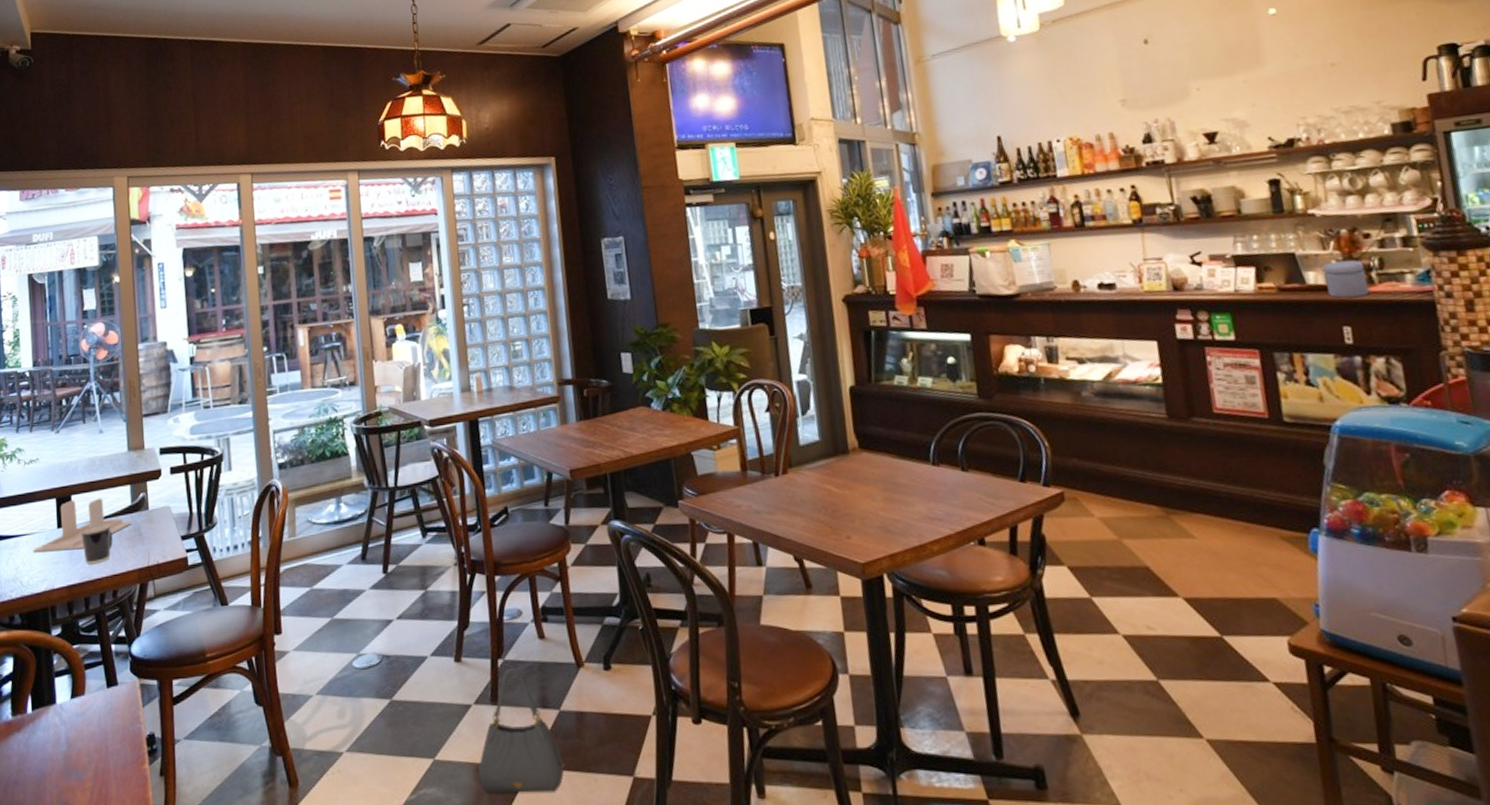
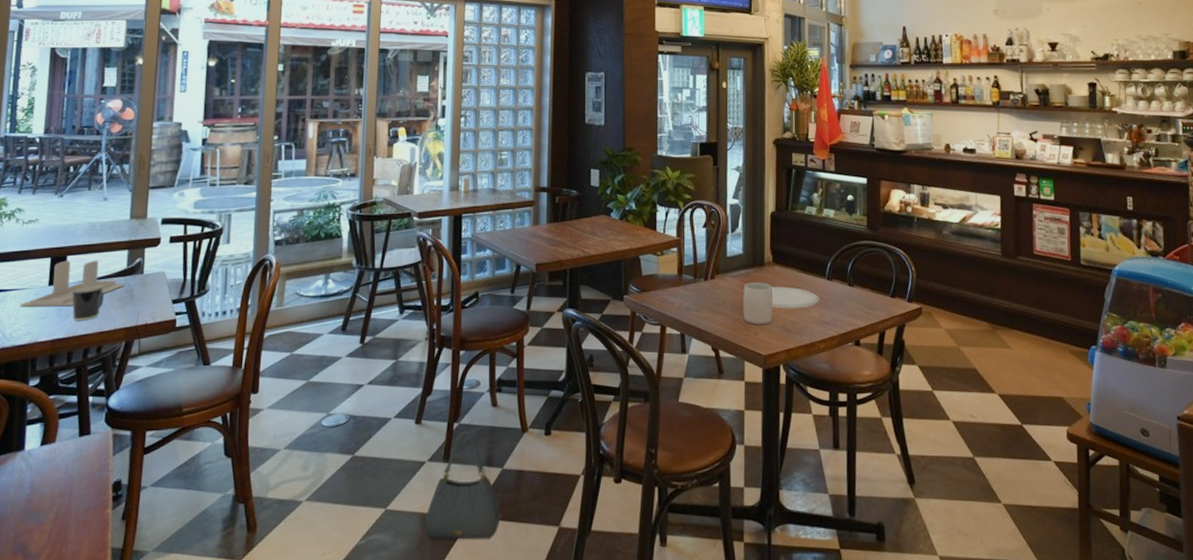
mug: none [825,473,868,527] -> present [742,282,774,325]
plate: none [860,477,925,506] -> present [771,286,819,309]
jar: present [1323,259,1370,299] -> none [1118,147,1147,176]

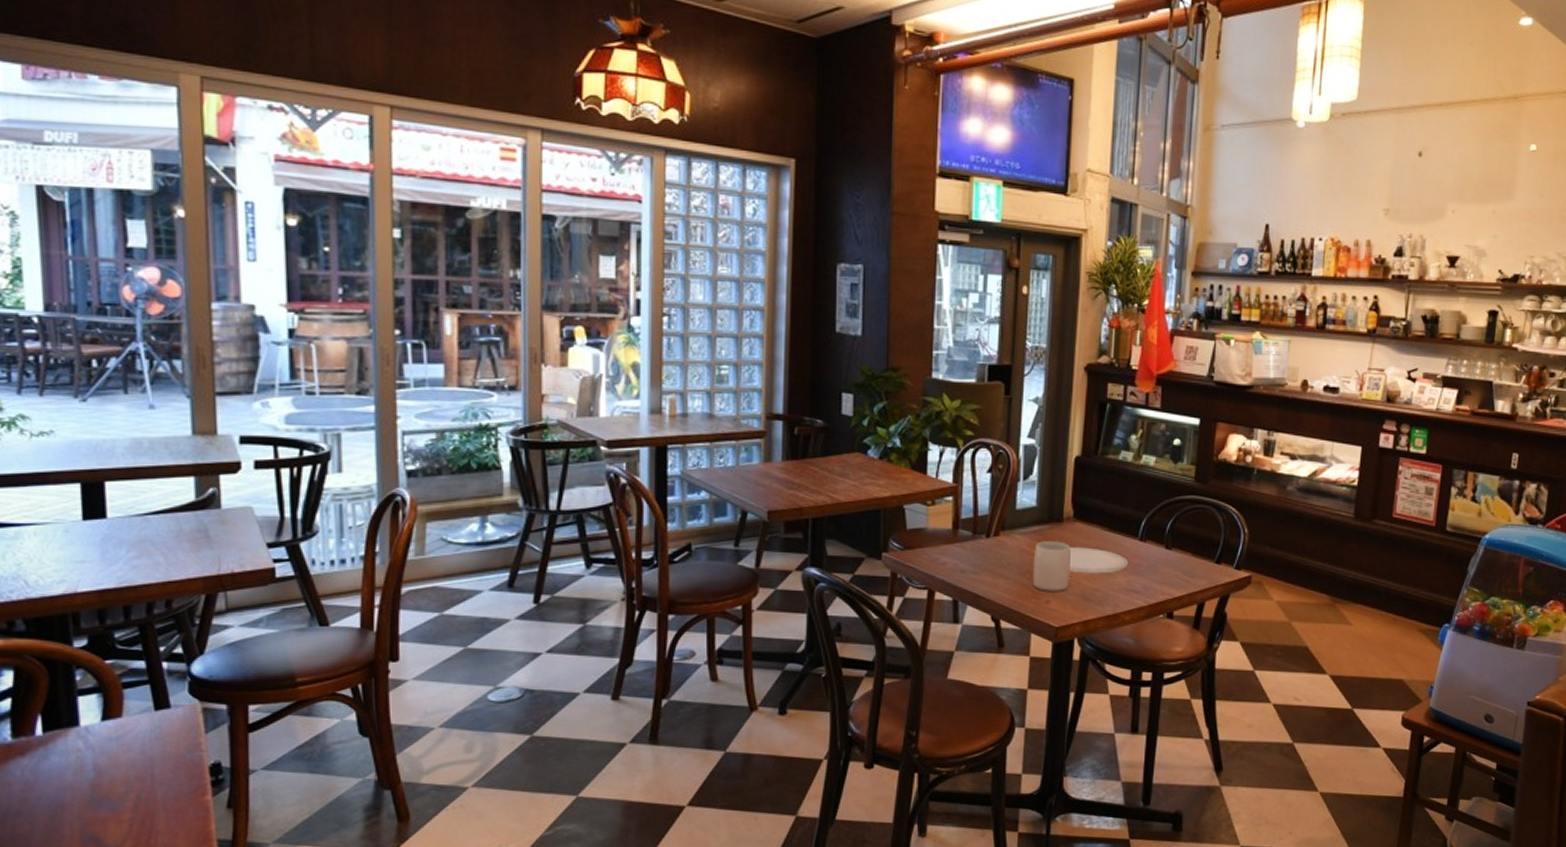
napkin holder: present [20,260,125,307] -> none [43,488,196,548]
mug: present [72,285,104,321] -> none [119,521,167,567]
handbag: present [424,431,502,540] -> none [627,709,725,830]

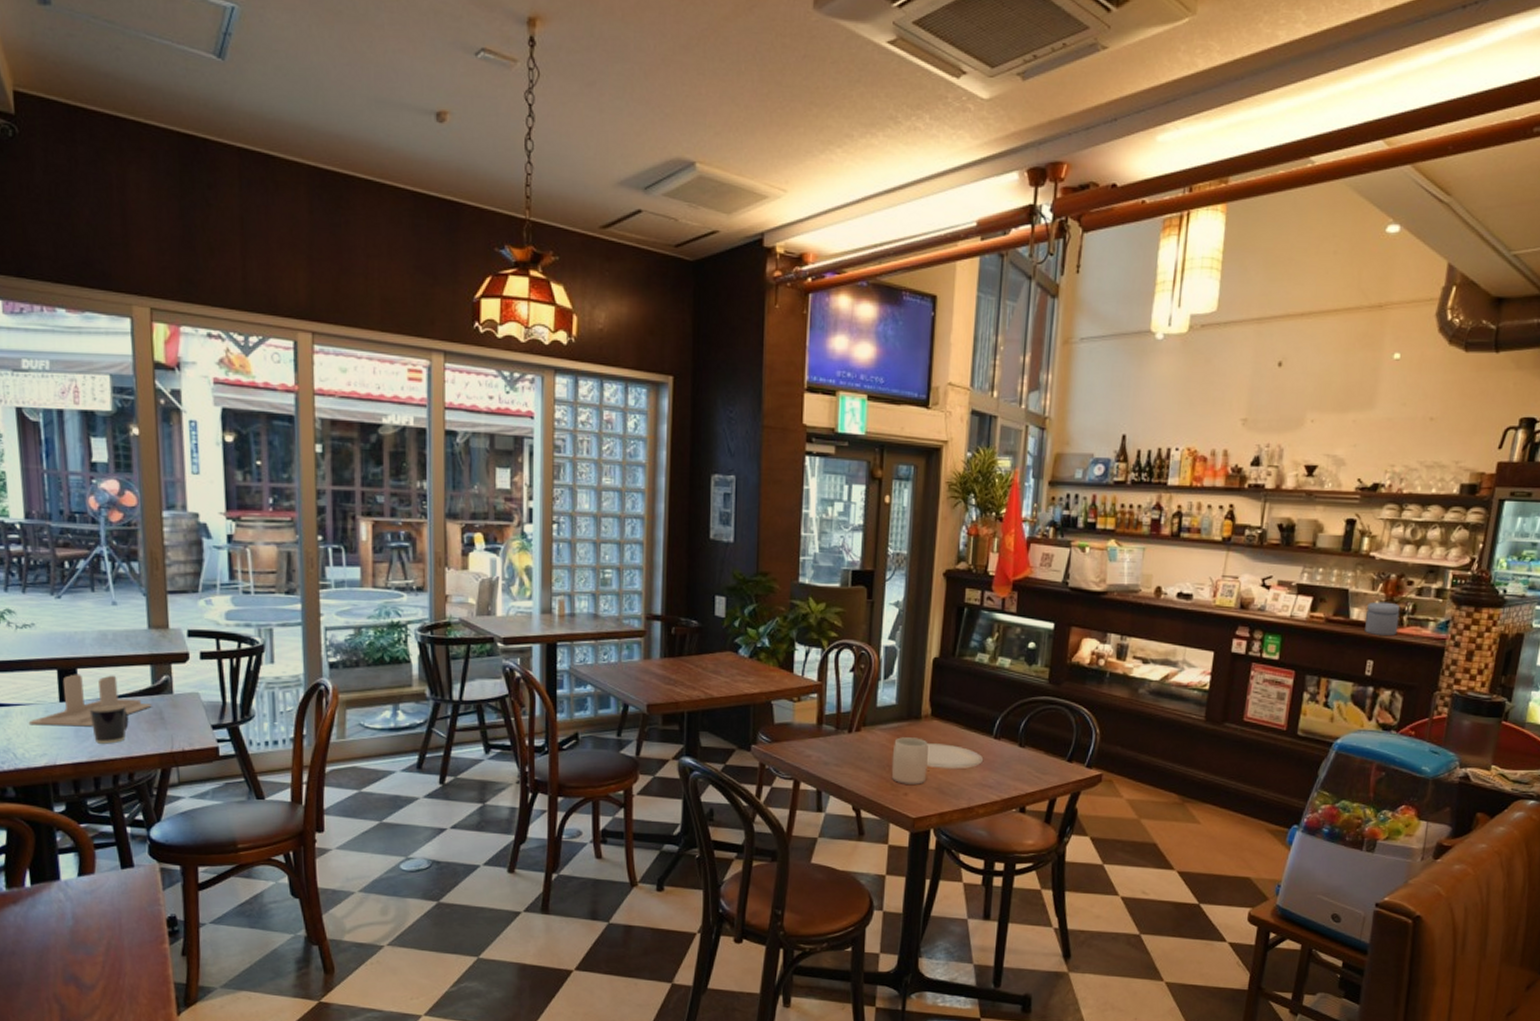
napkin holder: none [43,488,196,548] -> present [28,674,152,727]
mug: none [119,521,167,567] -> present [89,704,129,744]
jar: none [1509,394,1543,429] -> present [1365,601,1401,637]

